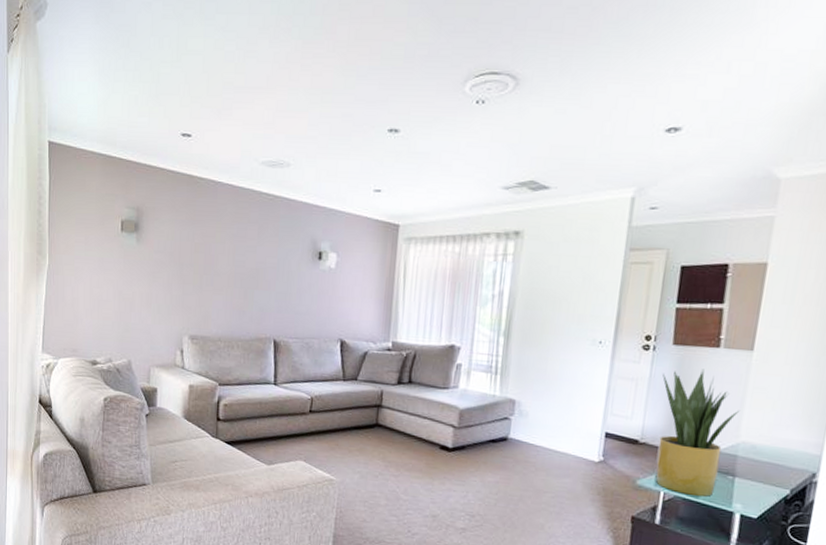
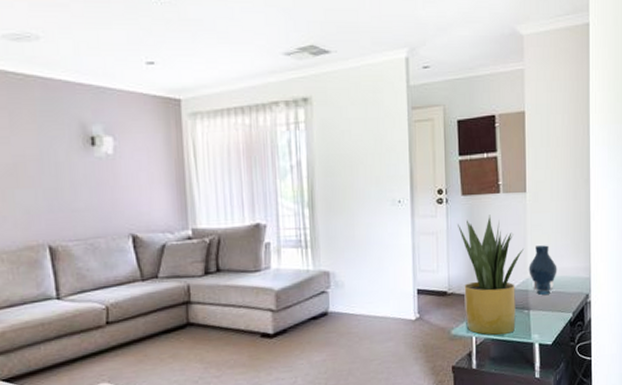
vase: none [741,410,780,464] -> present [528,245,557,295]

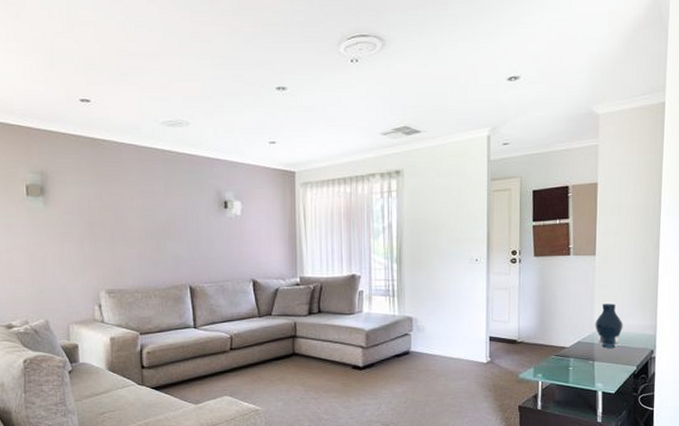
planter: present [458,214,523,336] -> none [529,274,591,382]

